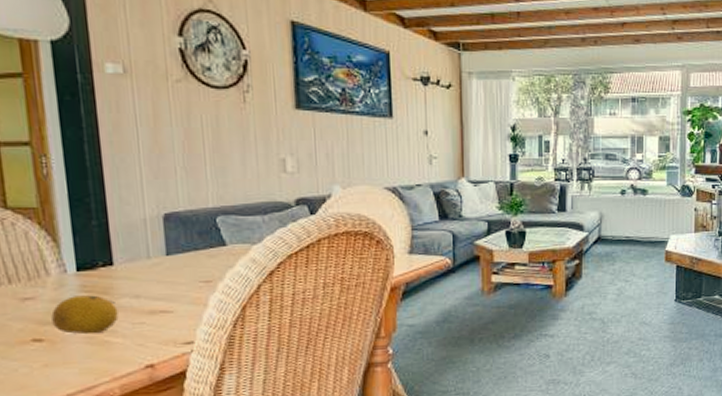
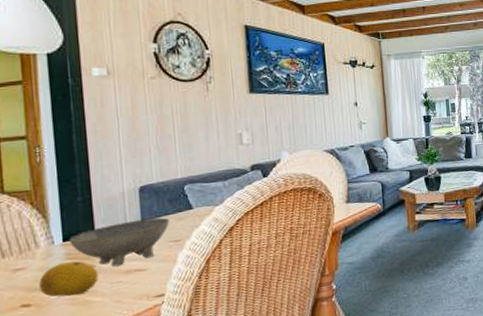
bowl: none [84,252,199,306] -> present [69,217,169,267]

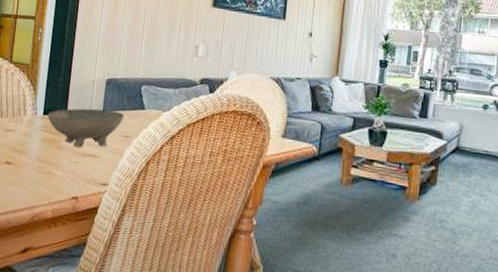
fruit: present [39,261,99,297] -> none [20,133,63,165]

